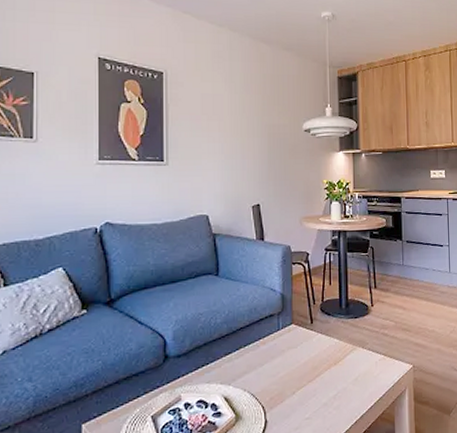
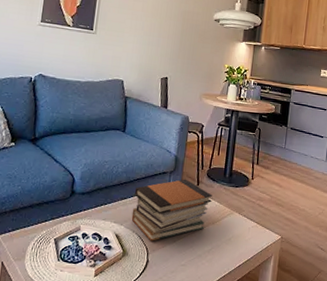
book stack: none [239,318,330,398] -> present [131,179,212,241]

